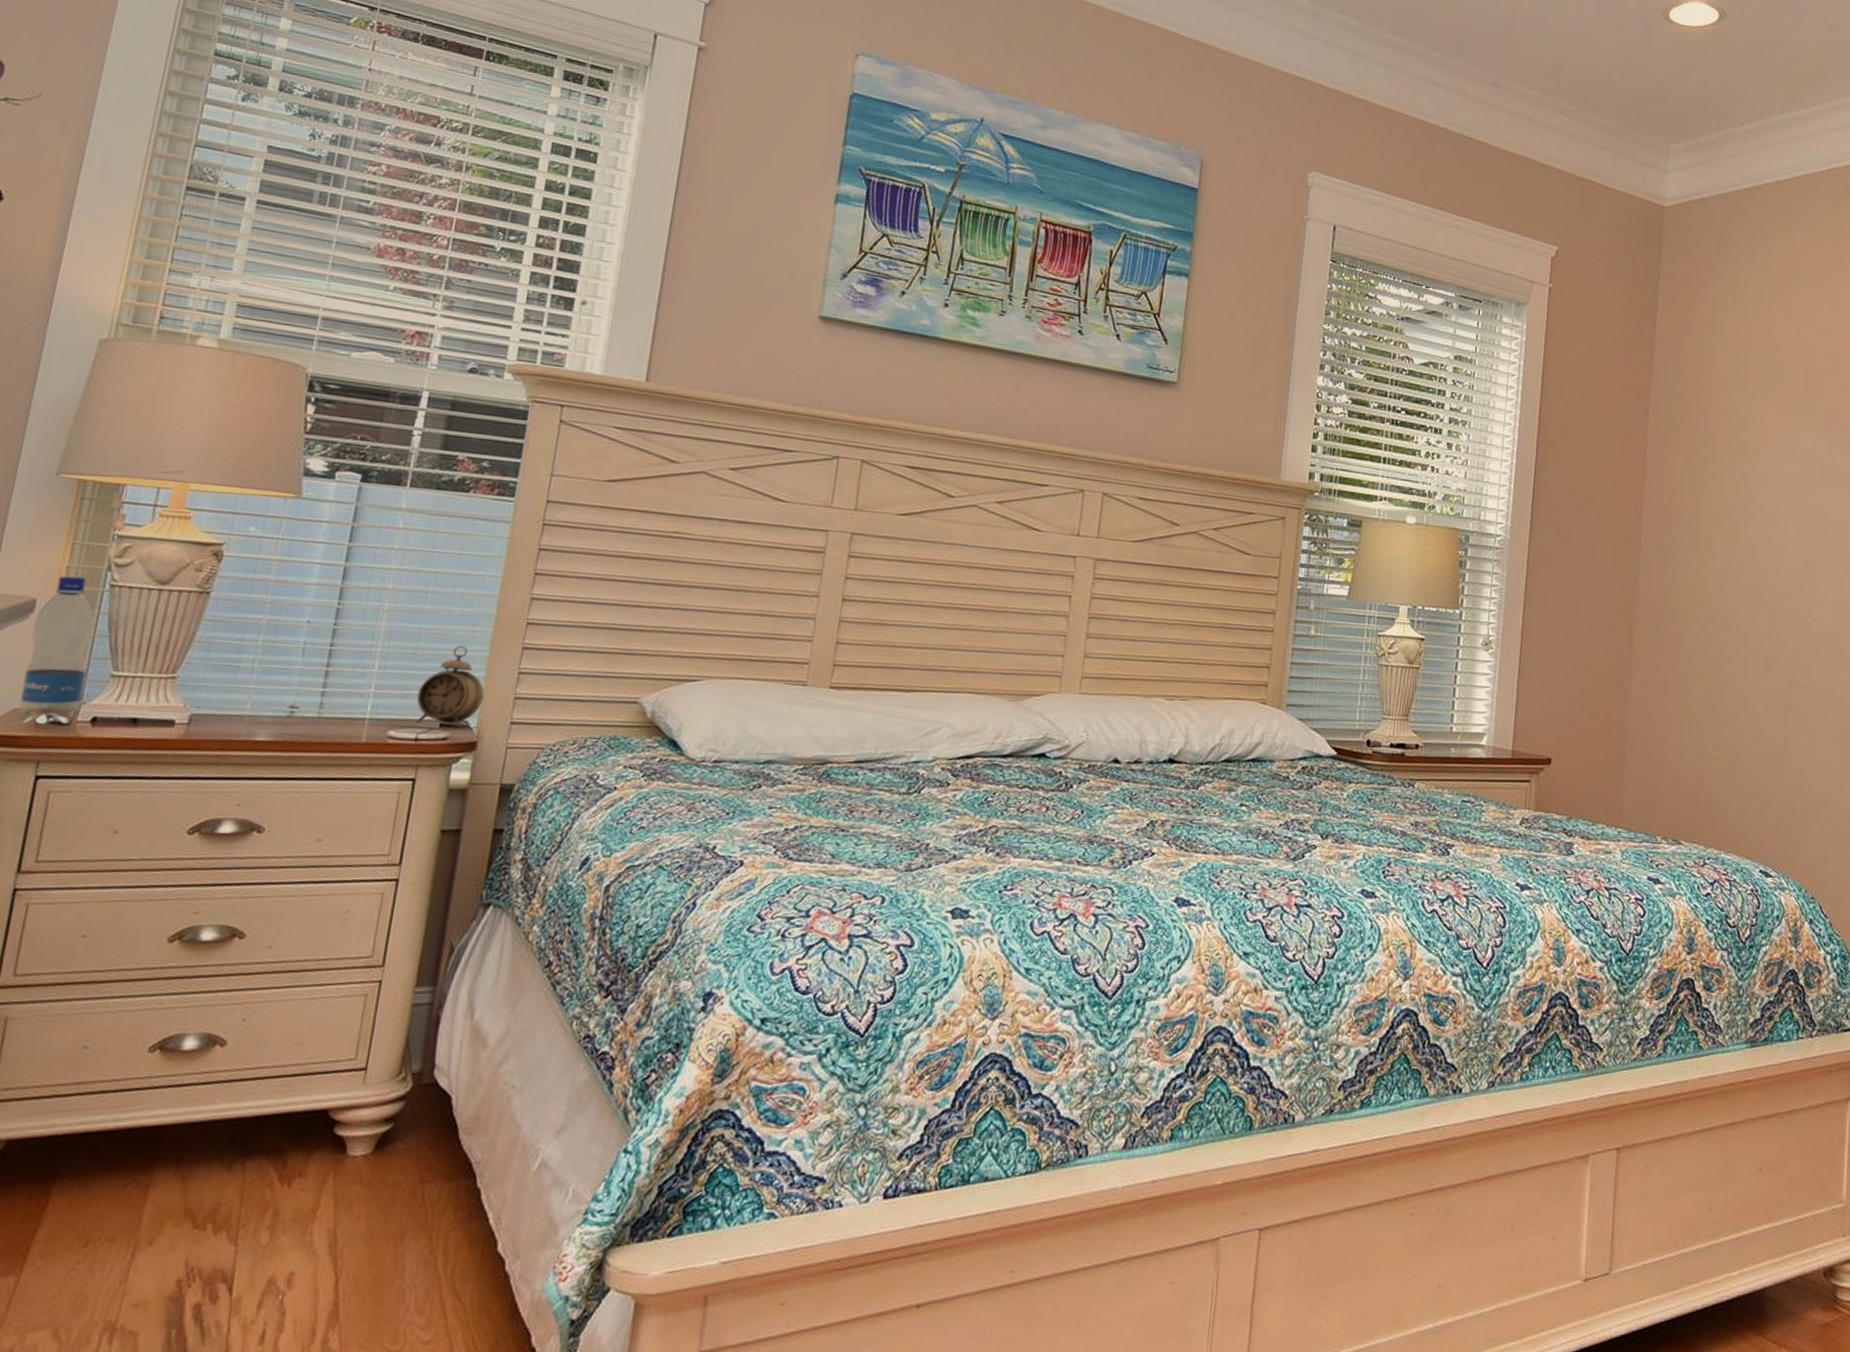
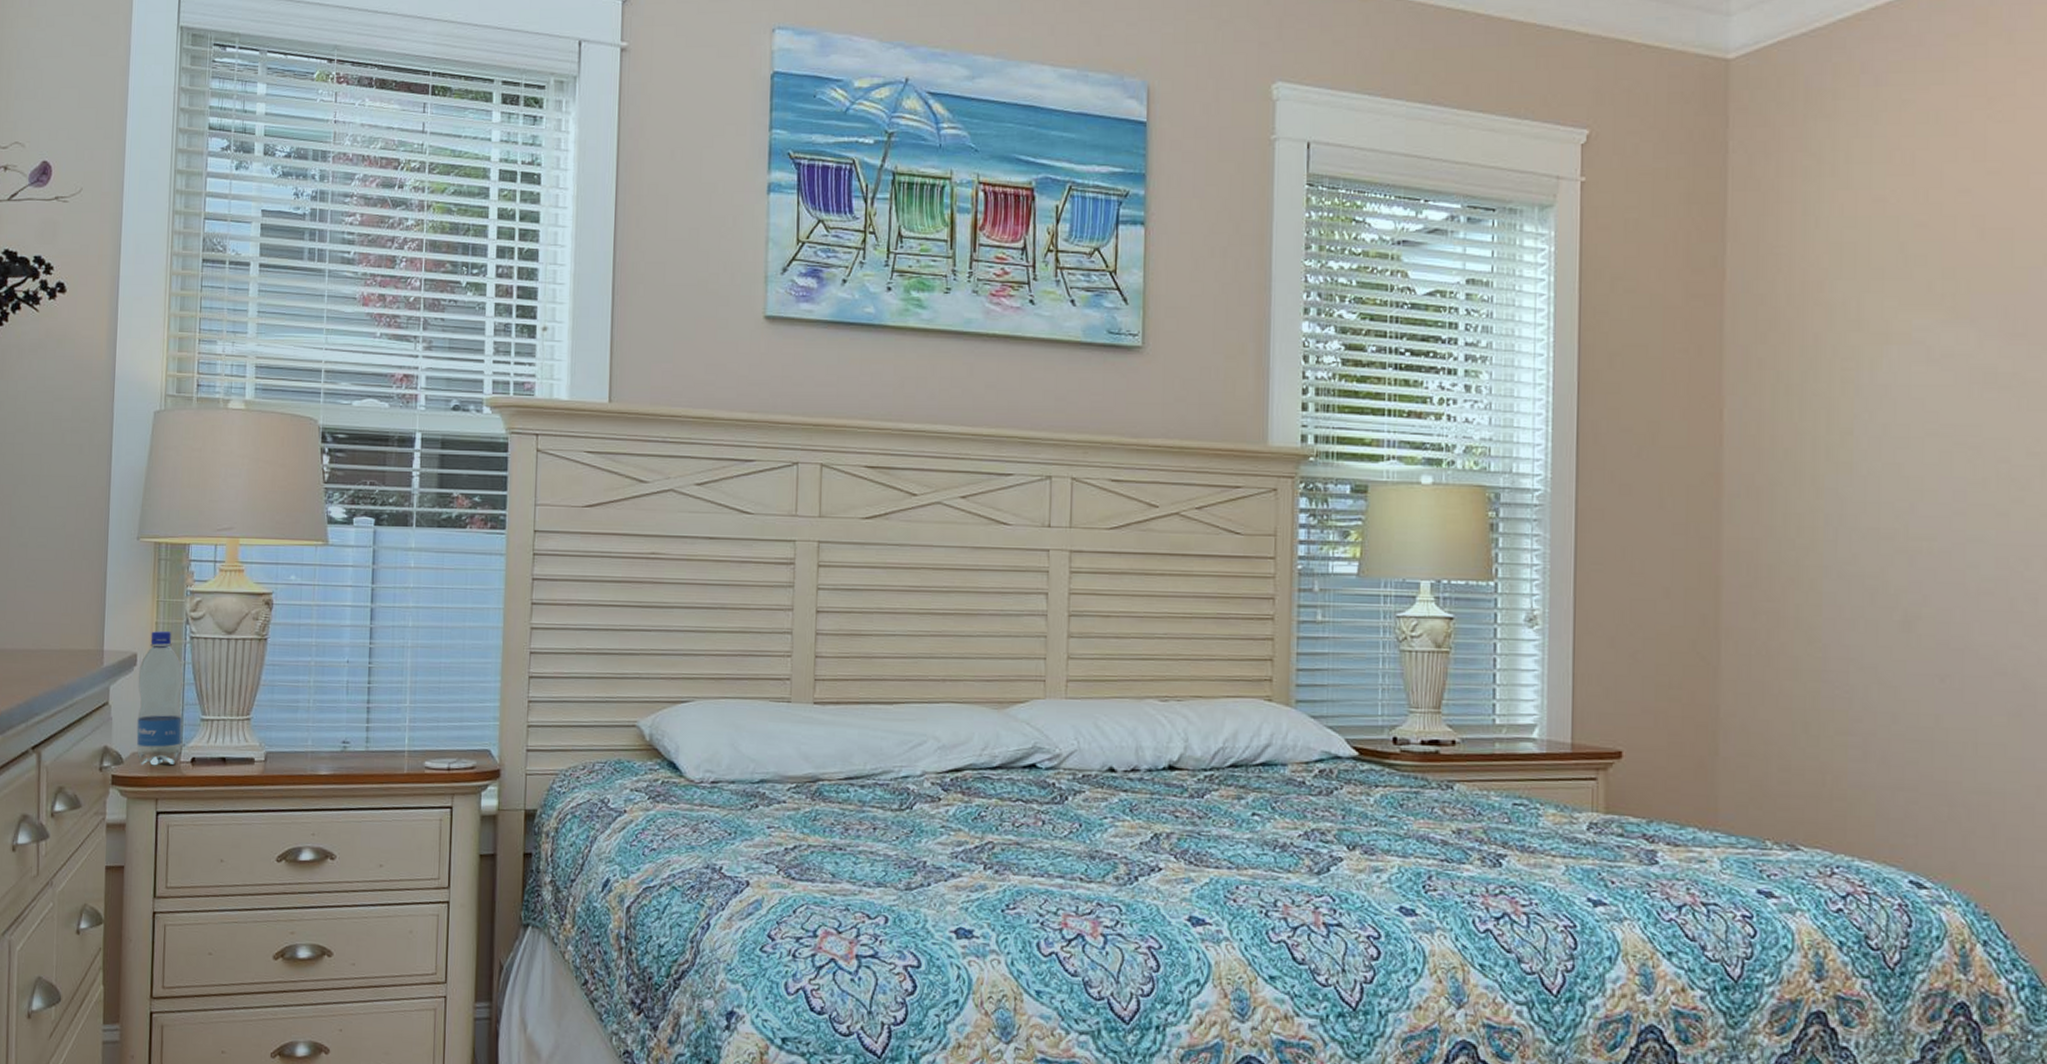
alarm clock: present [415,645,484,727] -> none [444,677,501,756]

